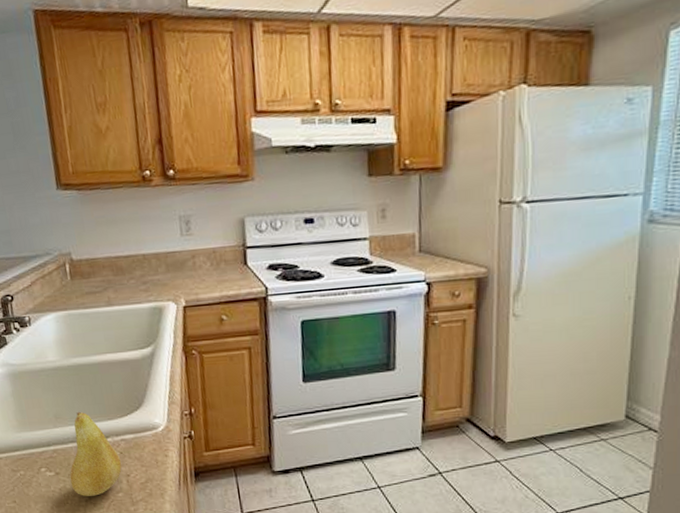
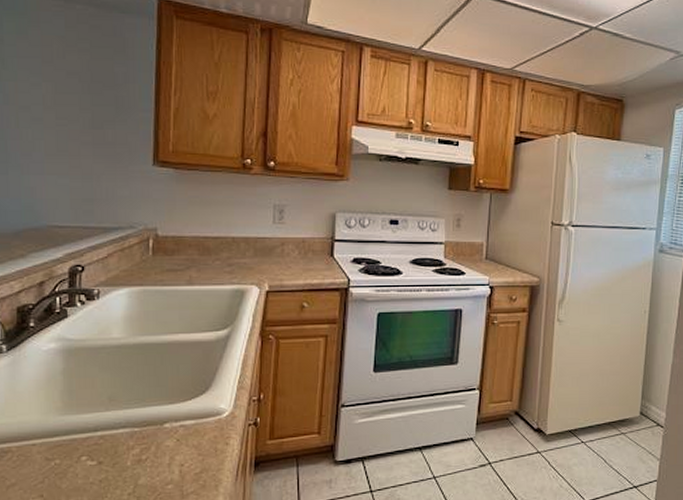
fruit: present [69,411,122,496] -> none [114,393,177,489]

